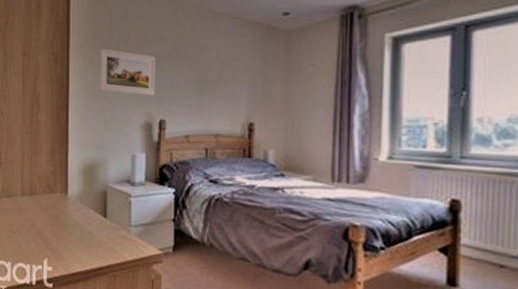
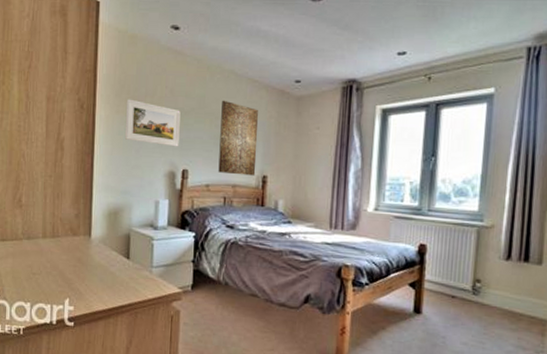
wall art: none [198,41,241,124] -> present [218,100,258,176]

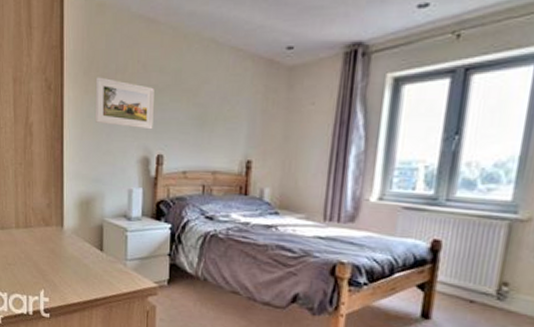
wall art: present [218,100,258,176] -> none [196,74,242,161]

